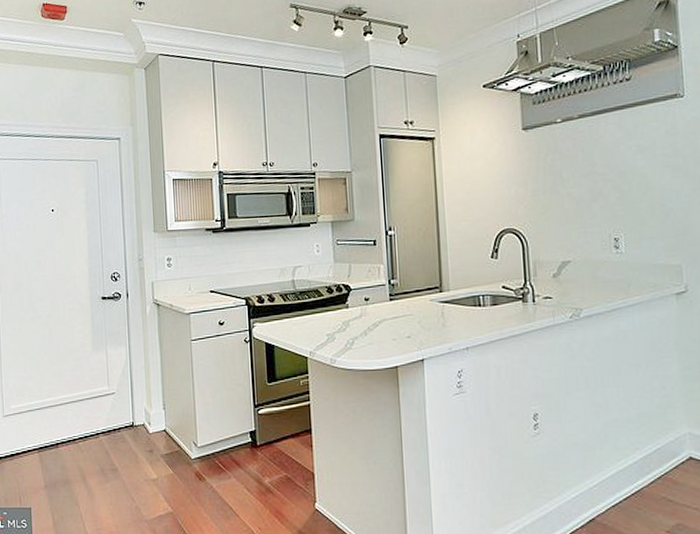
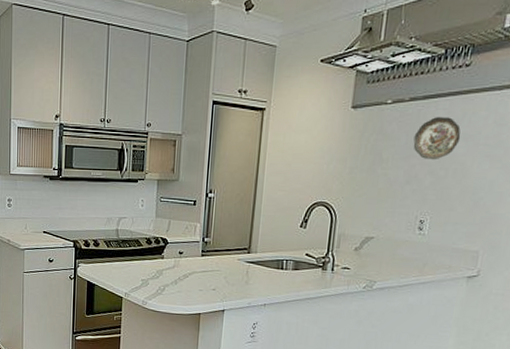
decorative plate: none [590,131,637,175] -> present [413,117,461,160]

